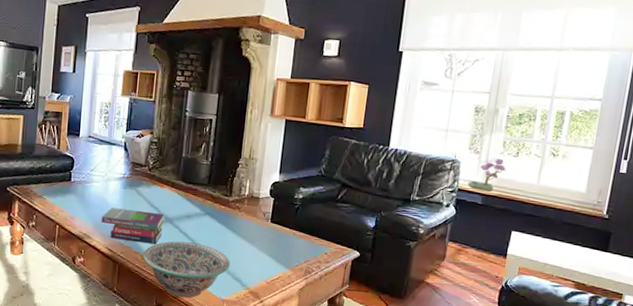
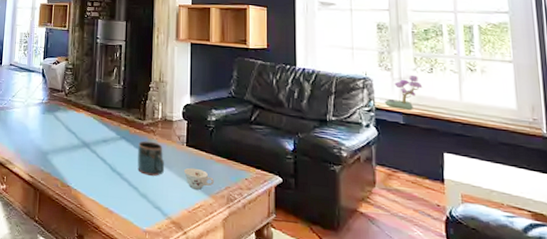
books: present [101,207,165,245] -> none [22,133,82,171]
decorative bowl: present [142,241,230,298] -> none [62,167,149,229]
mug: none [220,216,247,250] -> present [137,141,164,176]
teacup: none [265,242,295,263] -> present [183,167,214,190]

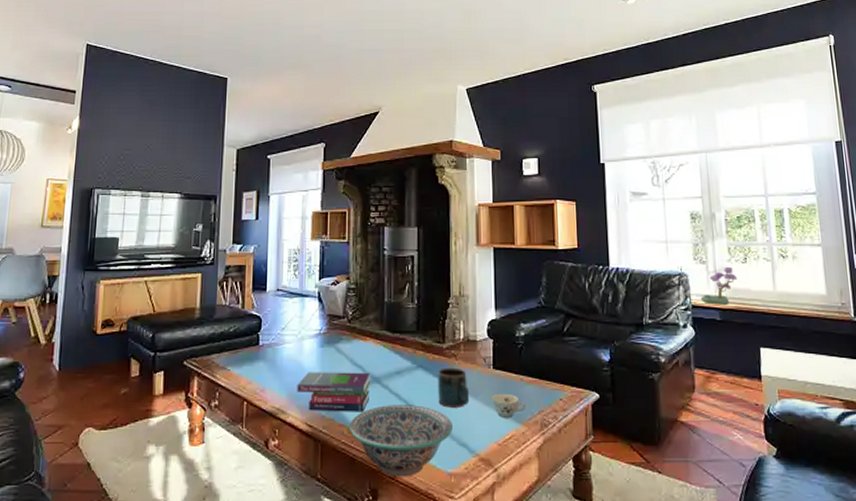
books: none [22,133,82,171] -> present [297,372,371,412]
decorative bowl: none [62,167,149,229] -> present [348,405,453,477]

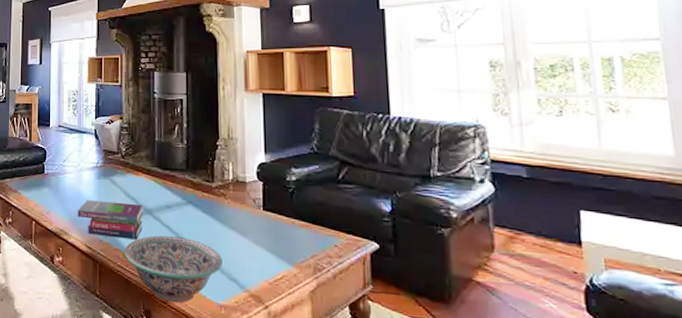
mug: present [437,367,469,408] -> none [206,205,238,244]
teacup: present [491,393,526,418] -> none [261,234,298,259]
flowering plant: present [700,266,738,306] -> none [501,119,550,162]

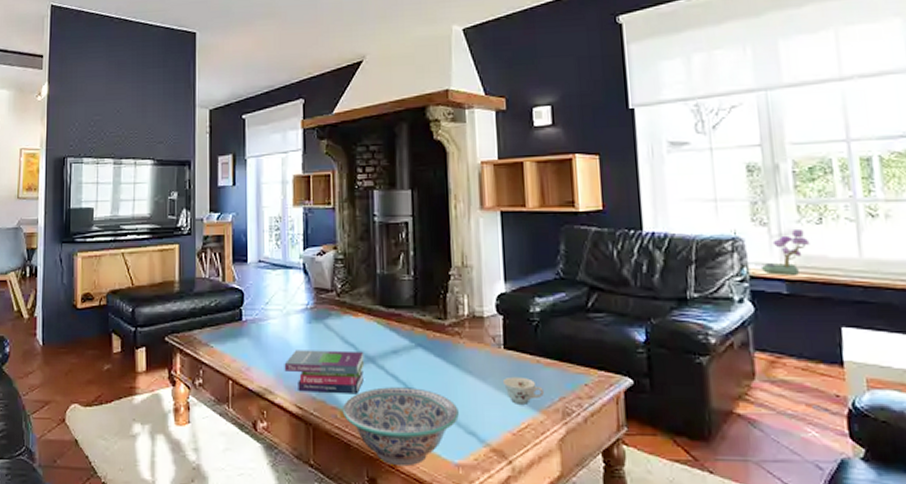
teacup: none [261,234,298,259] -> present [502,376,544,404]
flowering plant: none [501,119,550,162] -> present [760,228,810,277]

